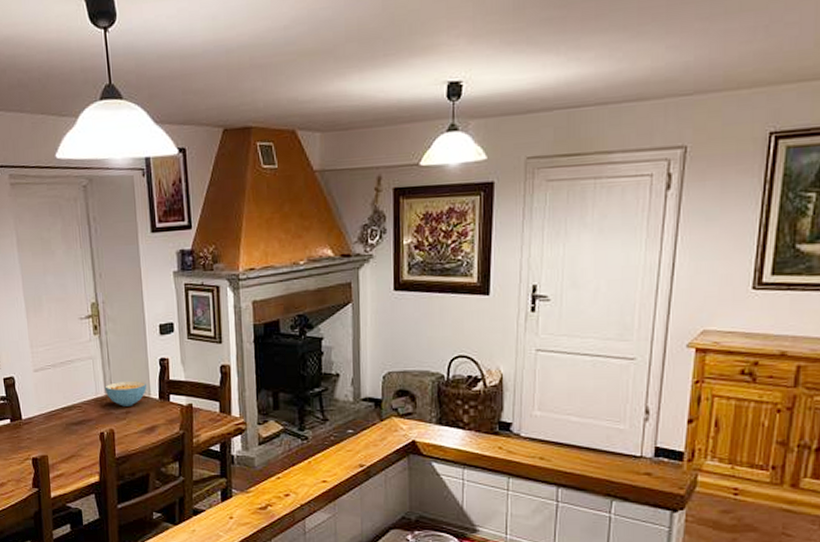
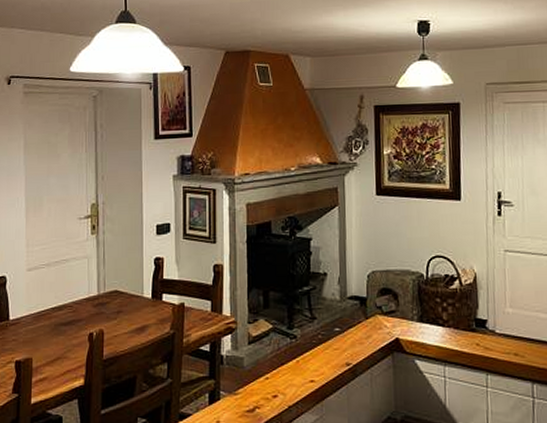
cereal bowl: present [104,381,147,407] -> none [98,281,141,306]

